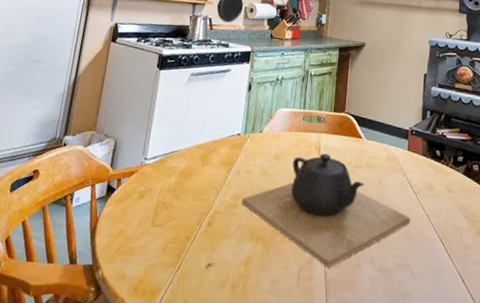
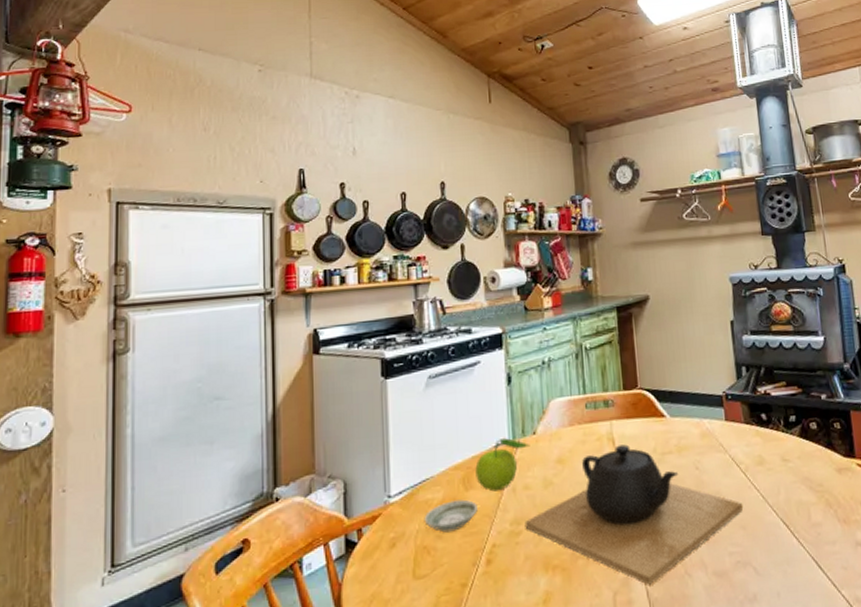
saucer: none [167,171,209,195] -> present [424,499,478,533]
fruit: none [212,130,257,171] -> present [475,437,530,492]

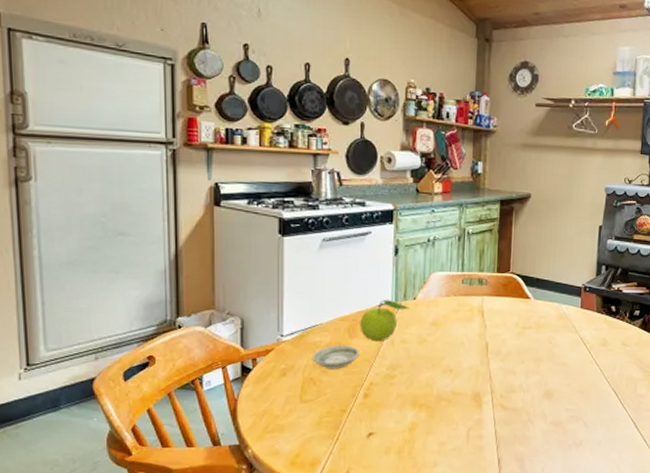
teapot: present [524,444,744,586] -> none [399,317,584,427]

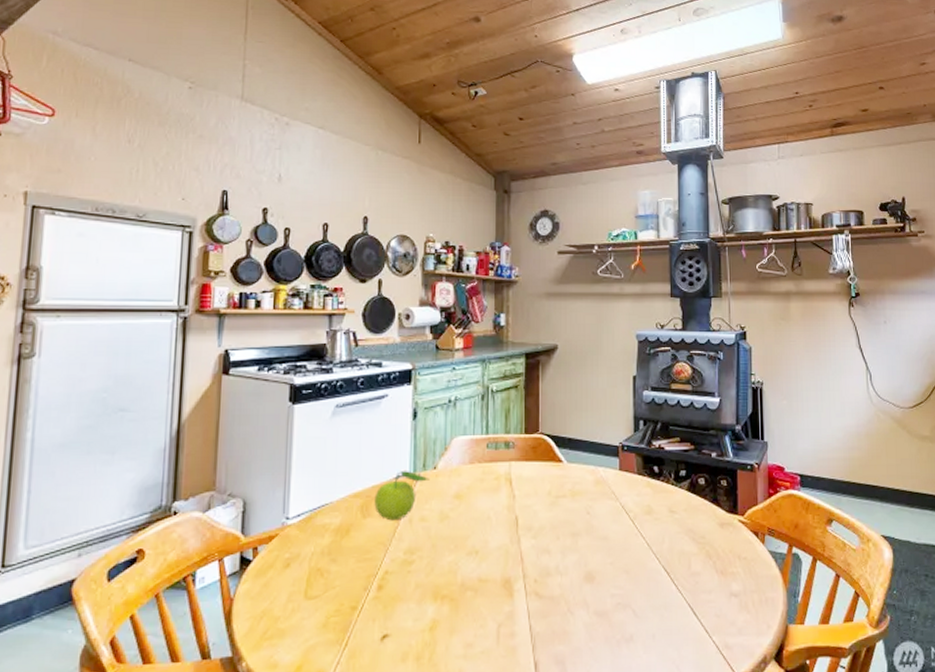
saucer: present [312,345,359,369] -> none [320,526,373,557]

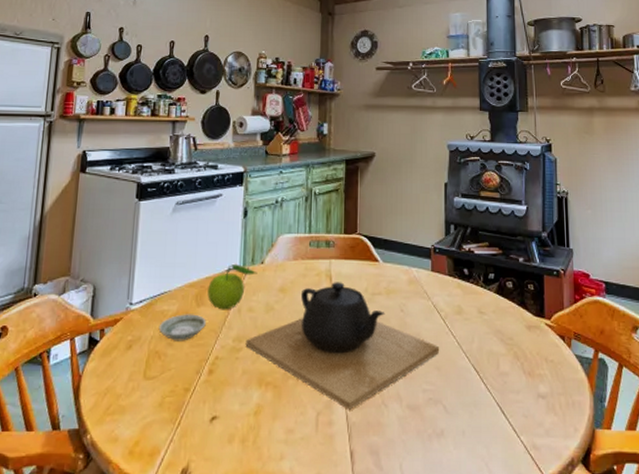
saucer: none [320,526,373,557] -> present [158,314,206,341]
teapot: none [418,485,629,621] -> present [245,282,440,411]

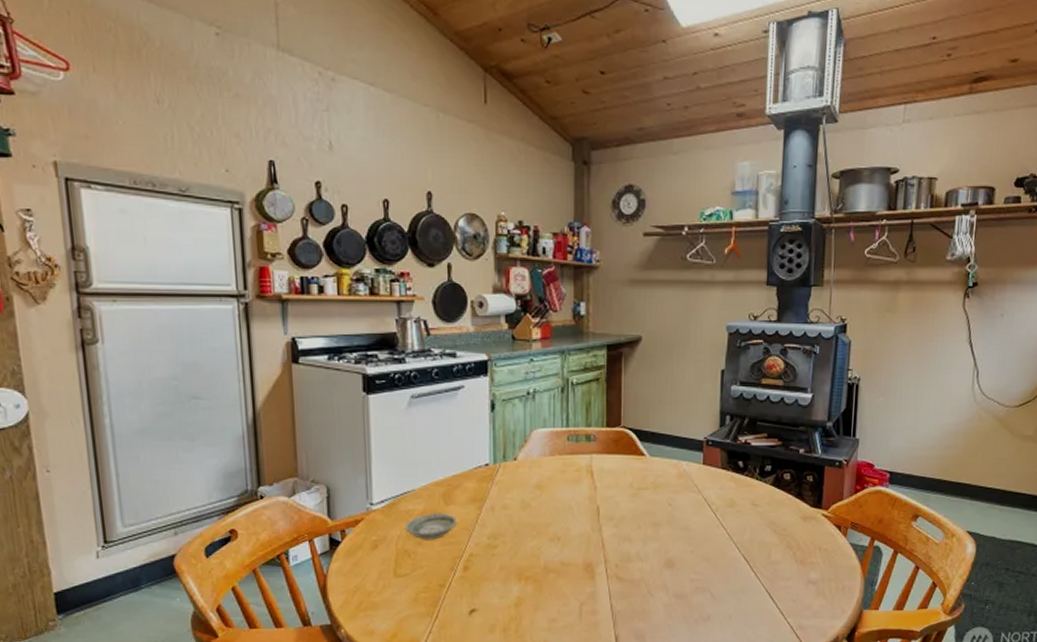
fruit: present [207,263,258,310] -> none [456,460,510,508]
teapot: present [245,282,440,411] -> none [501,477,709,601]

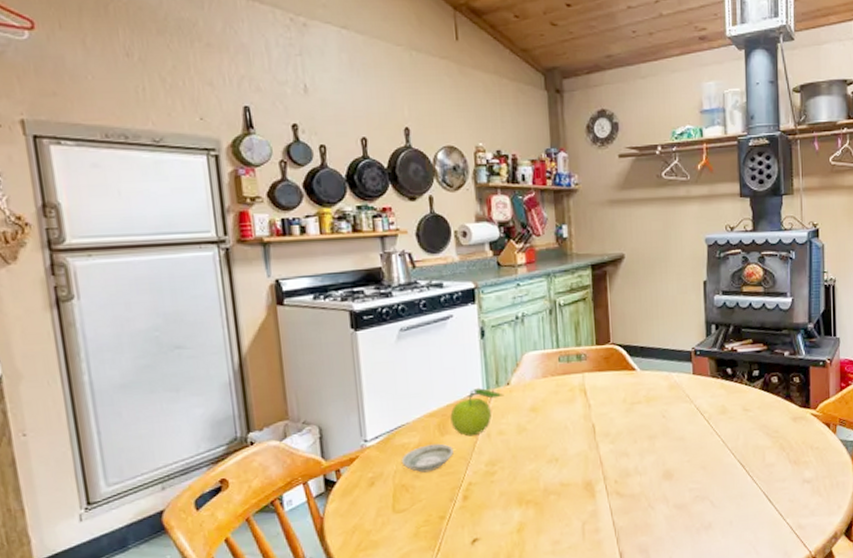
fruit: none [456,460,510,508] -> present [450,387,504,437]

